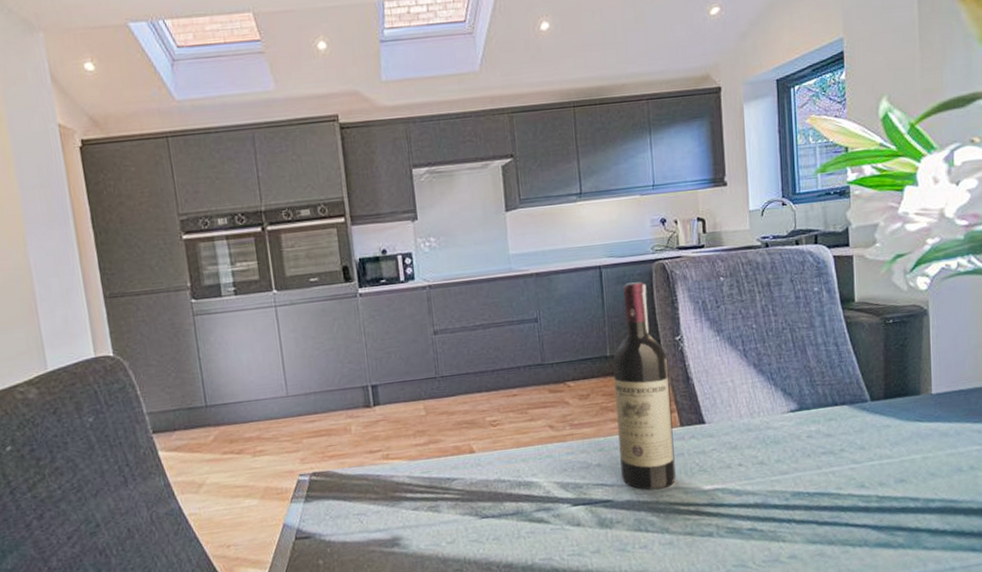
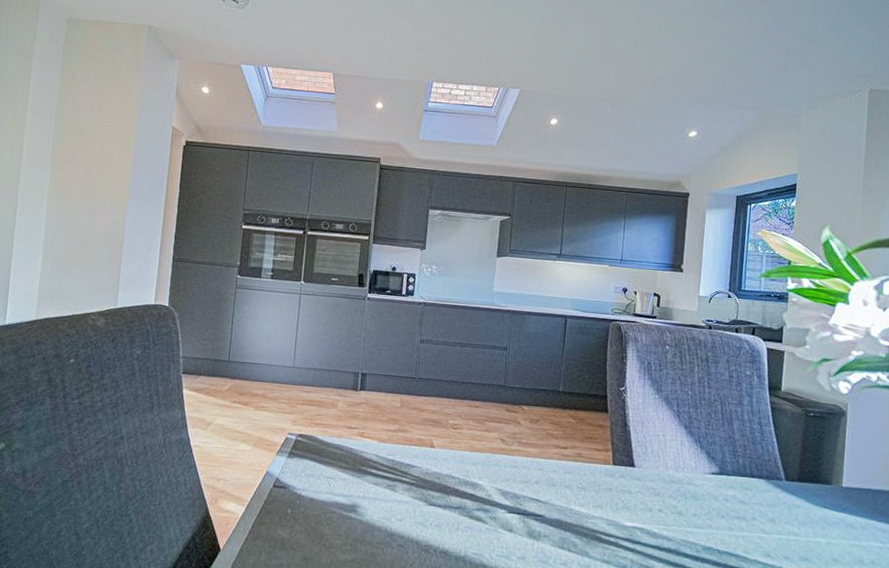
wine bottle: present [613,282,676,490] -> none [555,334,611,516]

